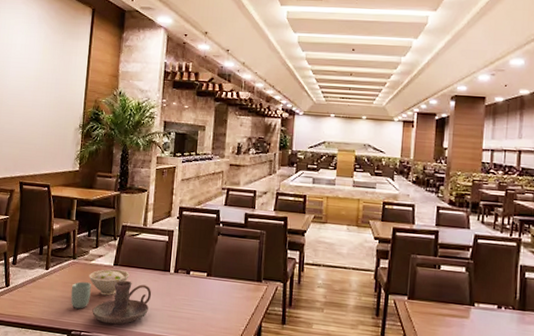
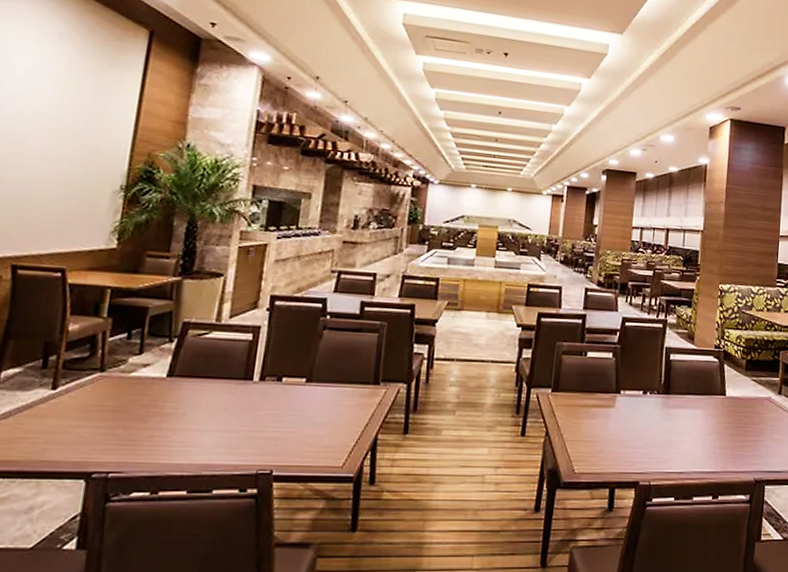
cup: present [70,281,91,309] -> none [93,402,129,441]
bowl: present [89,268,130,296] -> none [125,381,192,419]
candle holder: present [92,280,152,325] -> none [128,395,225,458]

